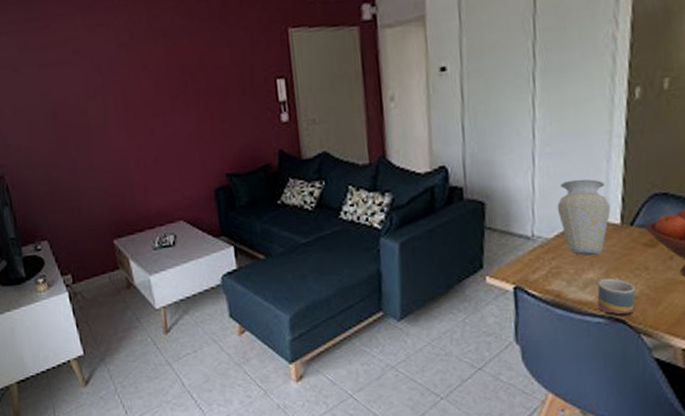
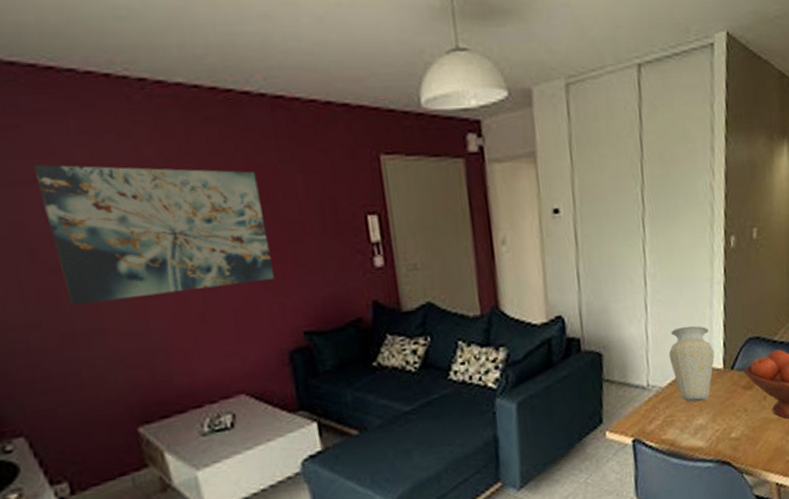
wall art: none [56,48,206,150] -> present [33,164,274,305]
mug: present [597,277,636,316] -> none [706,421,738,459]

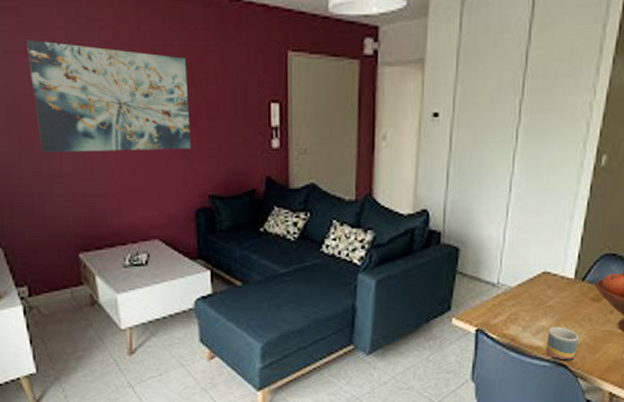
vase: present [668,325,715,402] -> none [522,234,568,306]
mug: none [706,421,738,459] -> present [546,327,579,361]

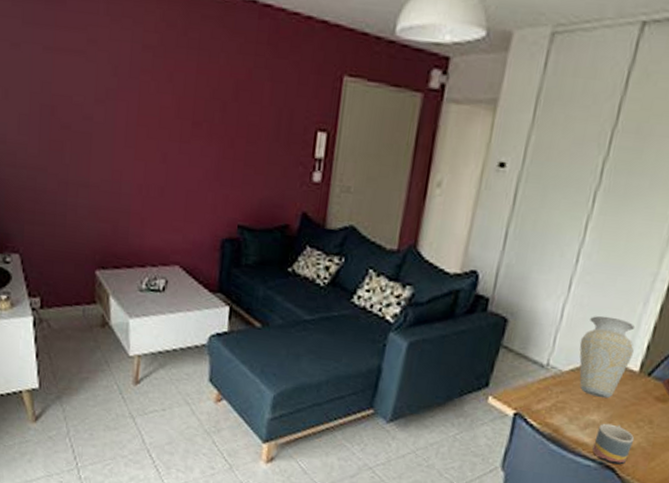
wall art: present [26,39,191,152] -> none [67,36,232,172]
vase: none [522,234,568,306] -> present [579,315,636,399]

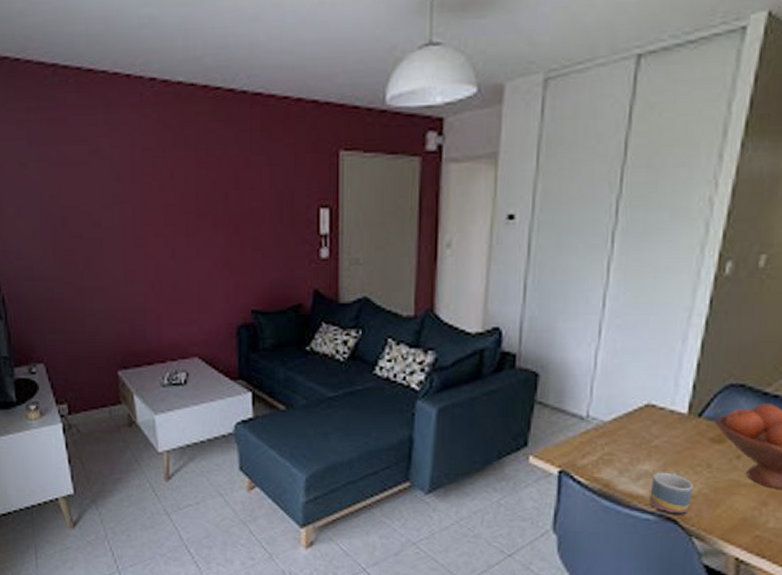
vase: present [579,315,636,399] -> none [619,358,679,446]

